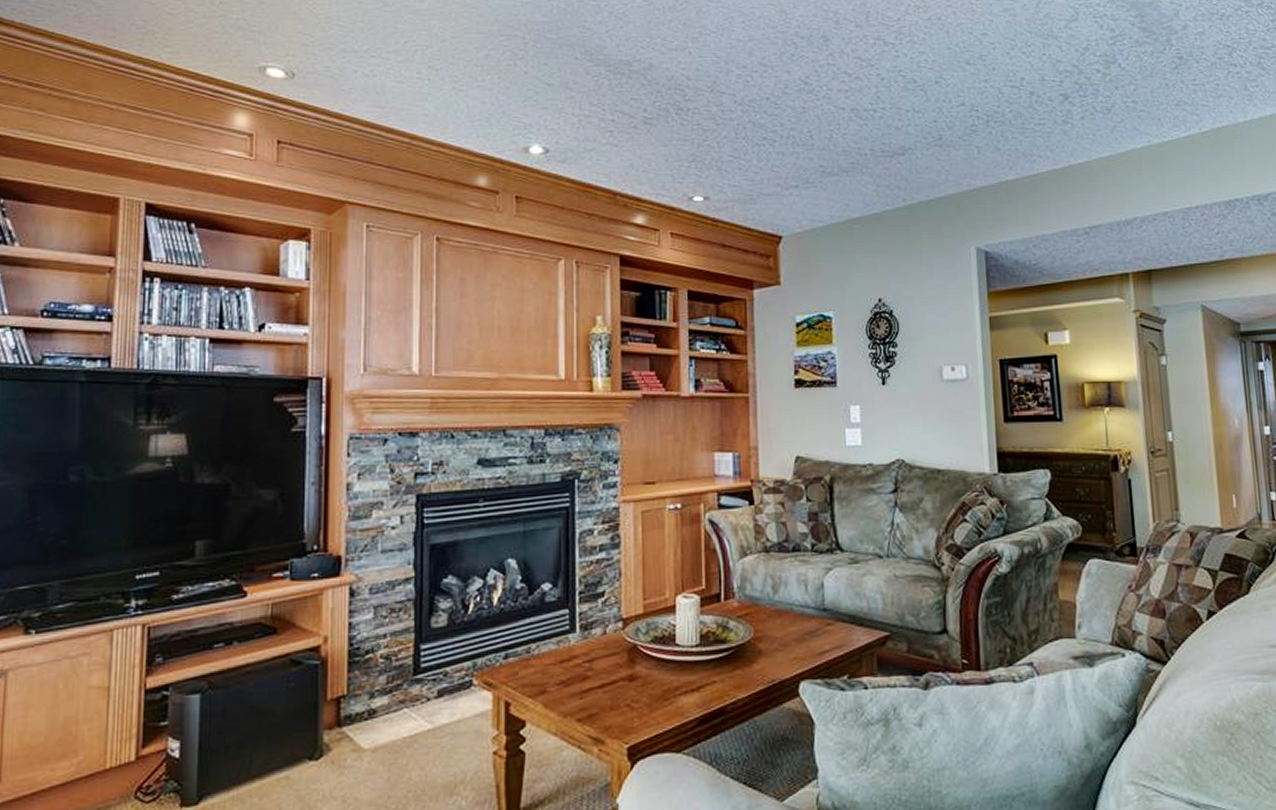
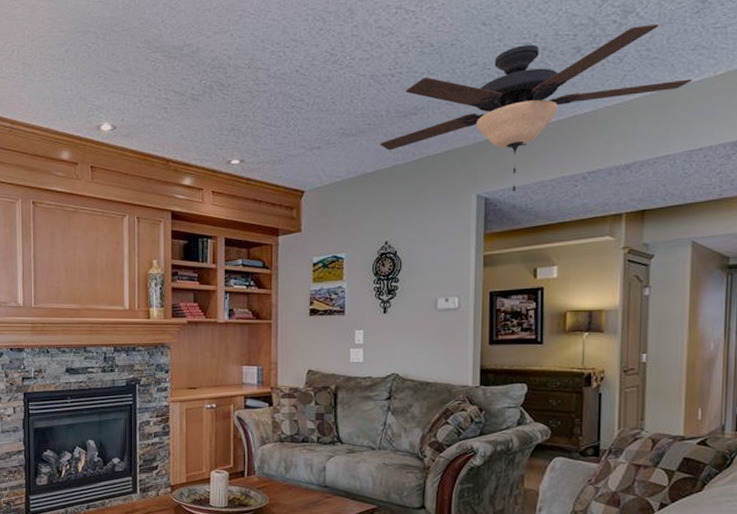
ceiling fan: none [865,76,1180,246] -> present [379,23,692,192]

